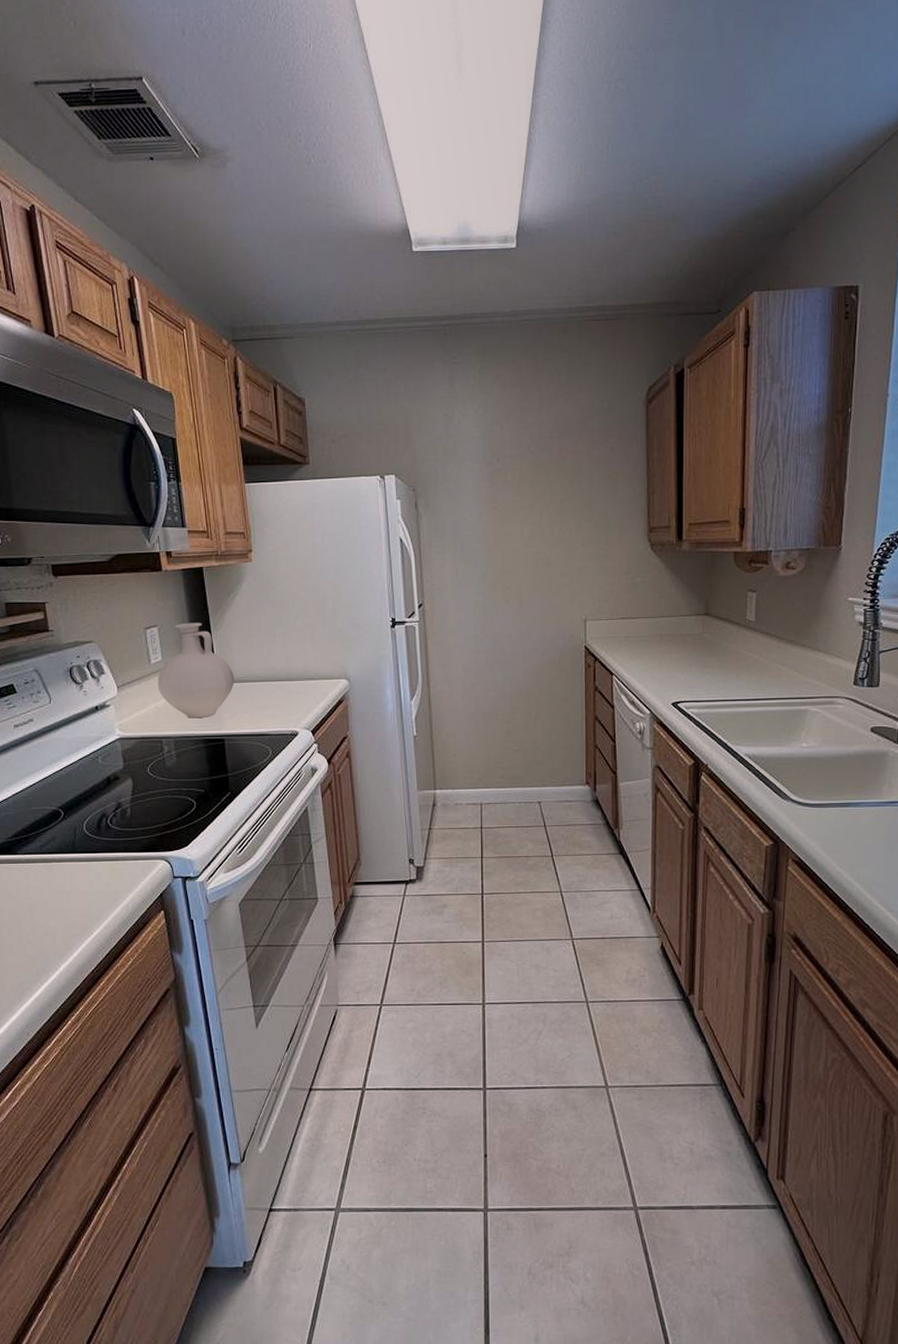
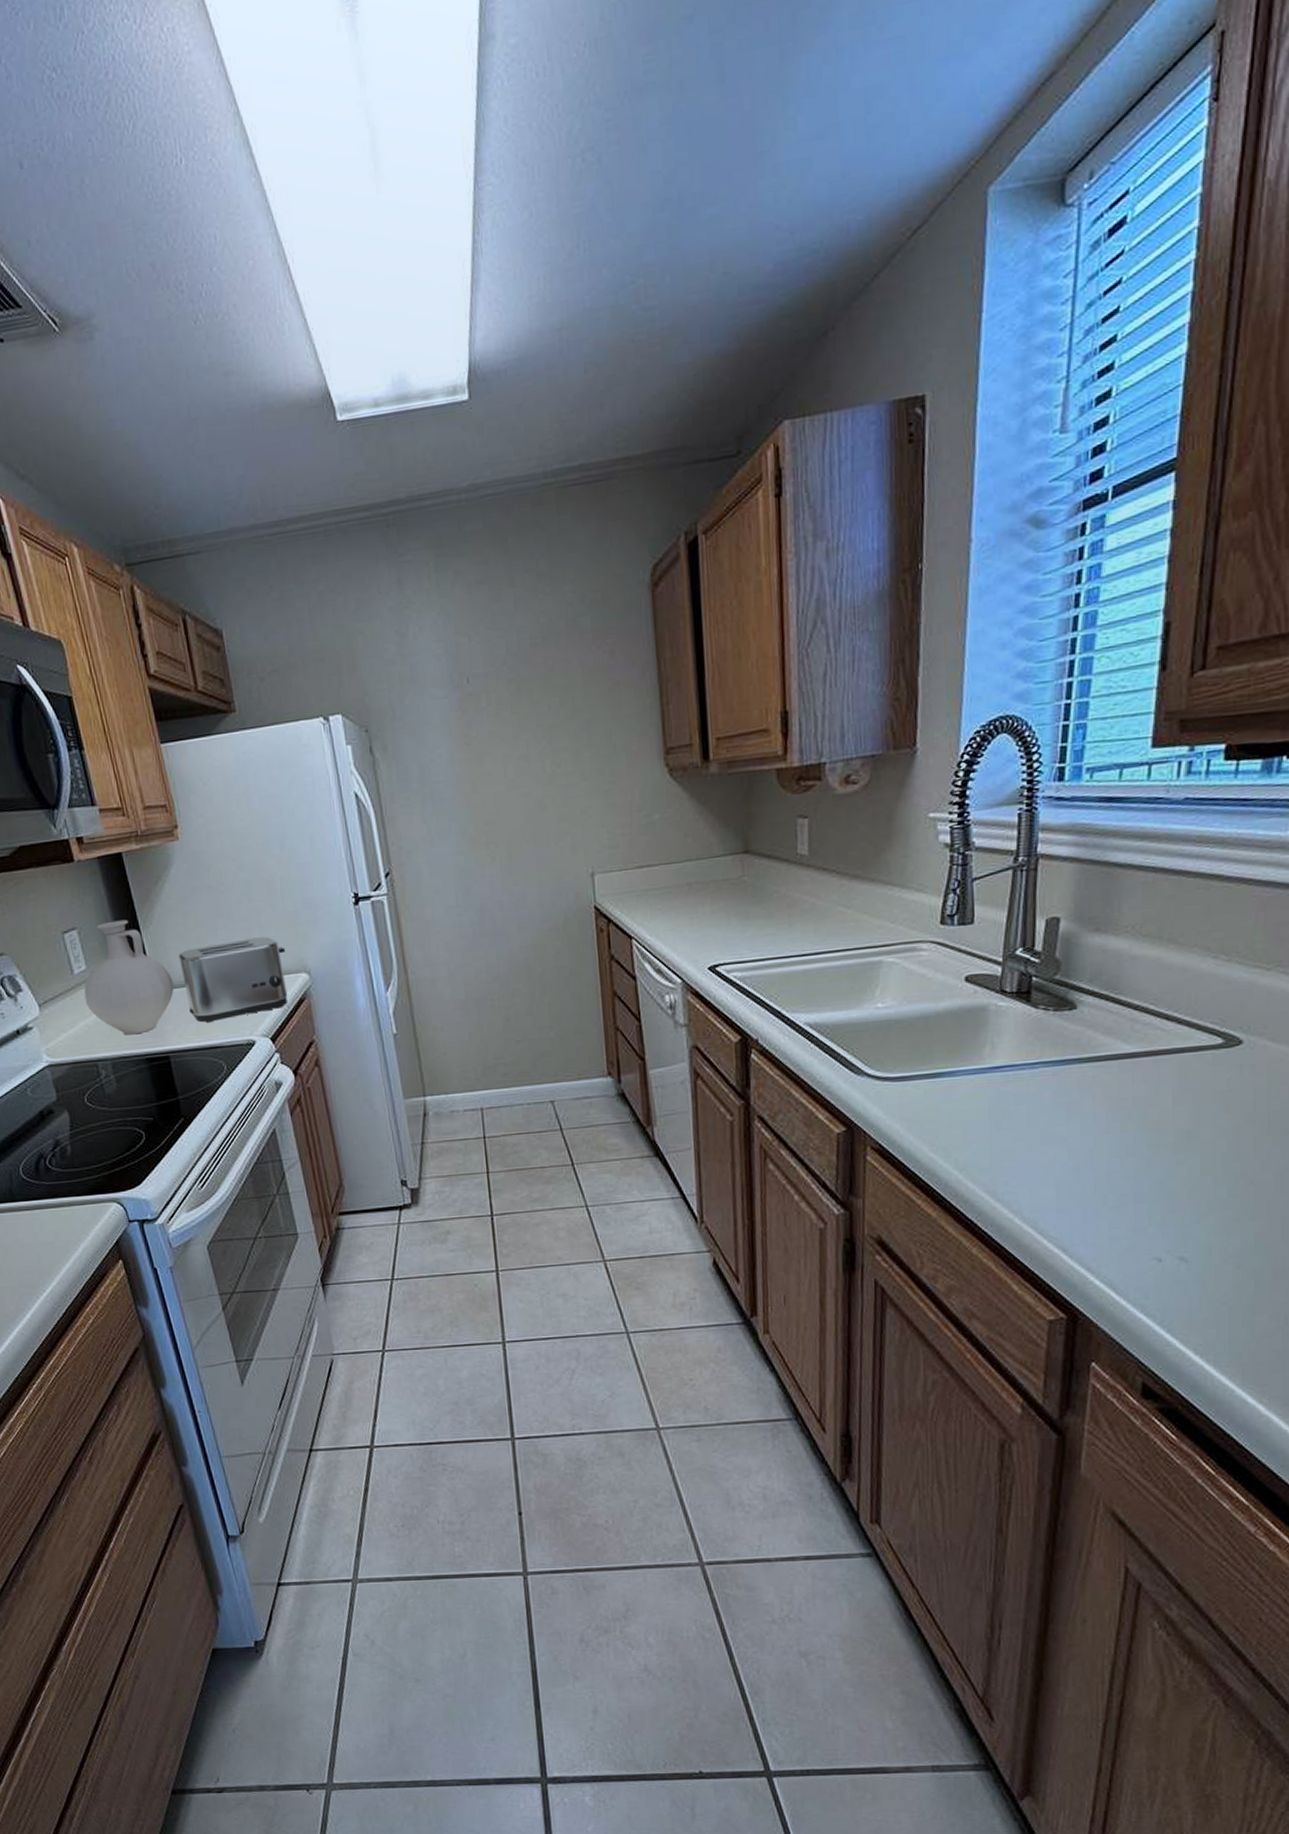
toaster: none [241,647,331,714] -> present [178,936,288,1024]

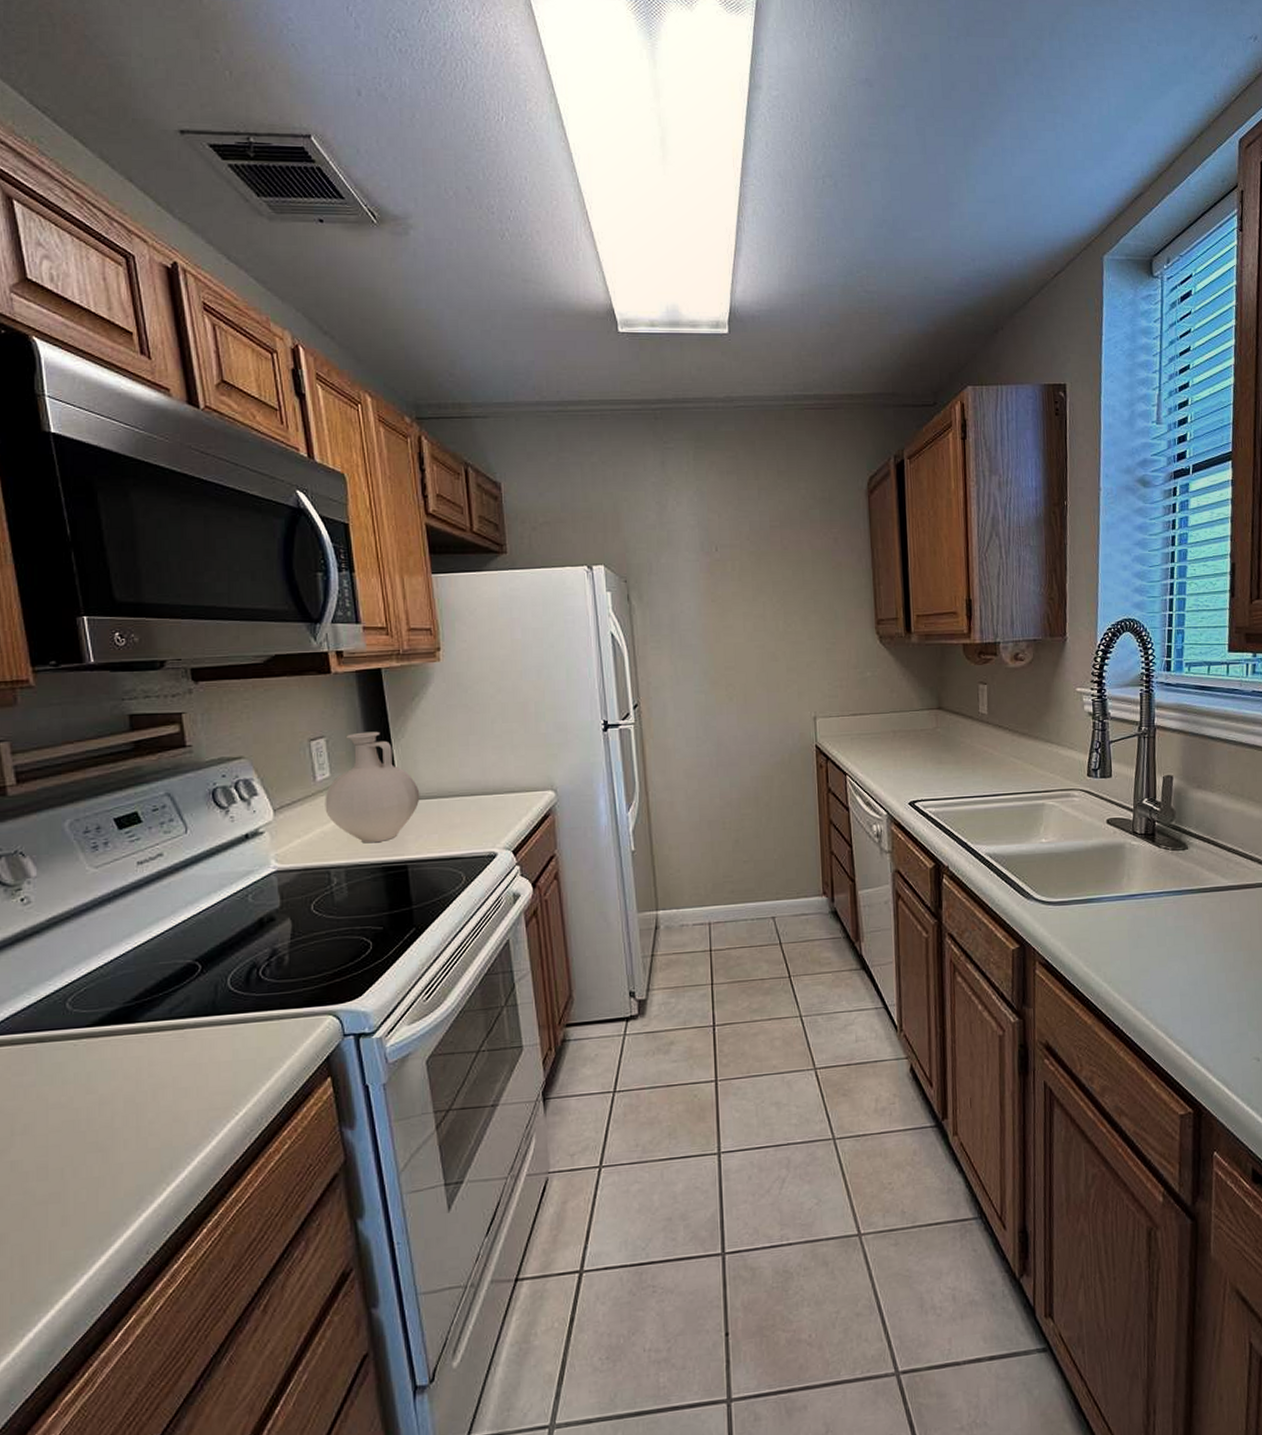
toaster: present [178,936,288,1024] -> none [428,755,535,835]

